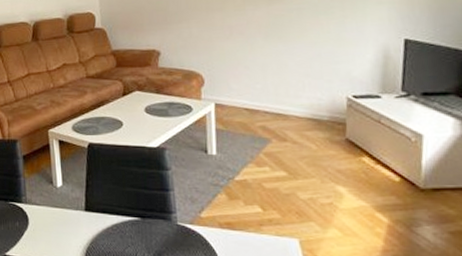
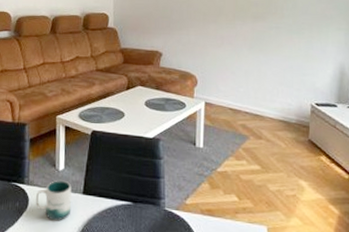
mug: none [36,197,75,240] -> present [36,180,72,221]

